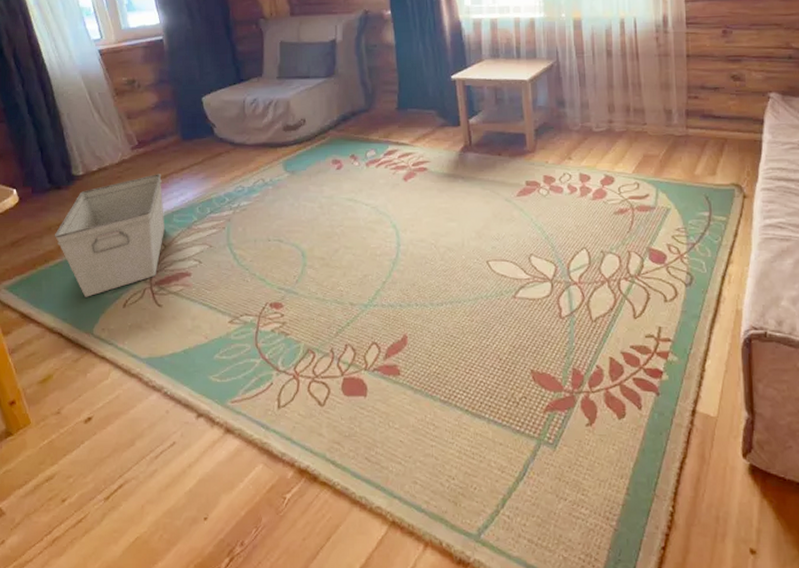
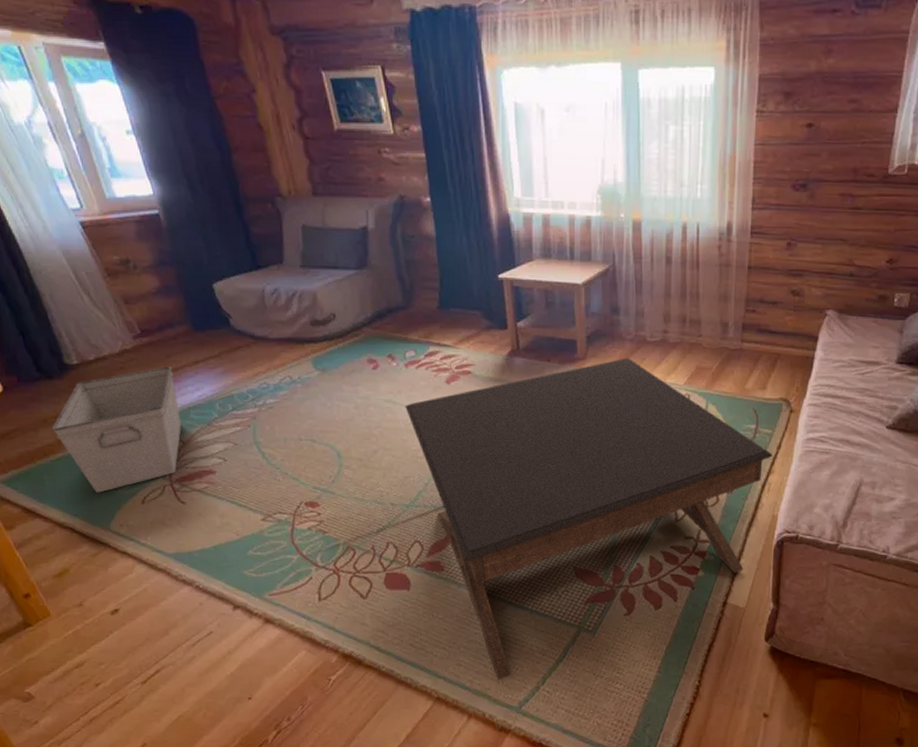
coffee table: none [365,149,730,501] -> present [405,358,772,680]

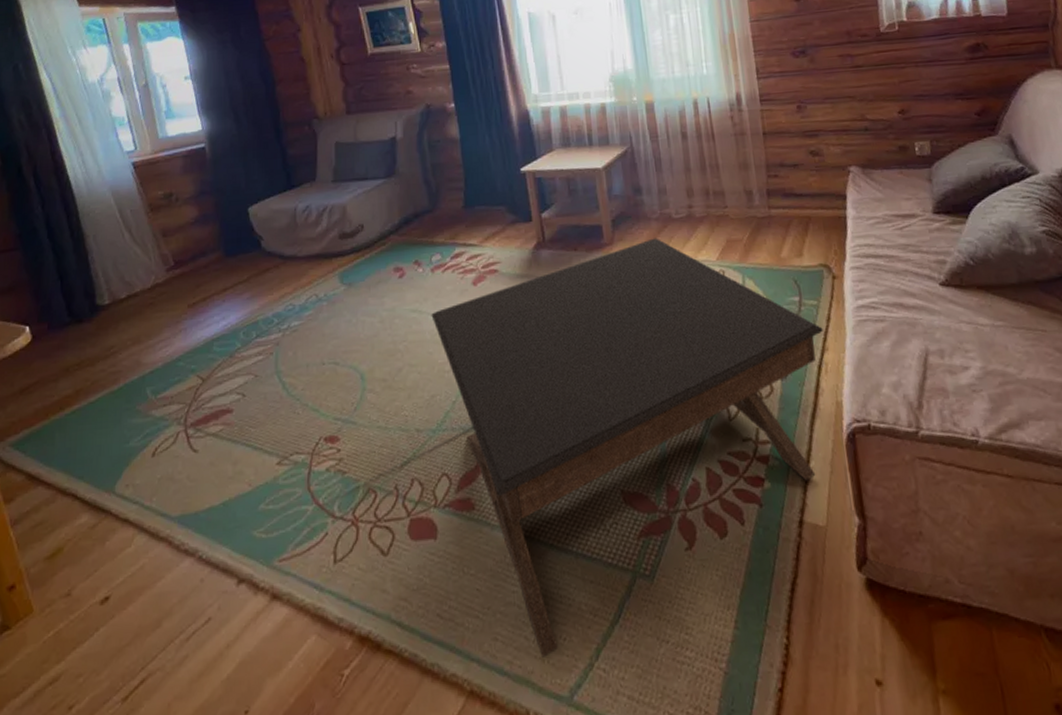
storage bin: present [51,366,181,493] -> none [72,296,203,448]

